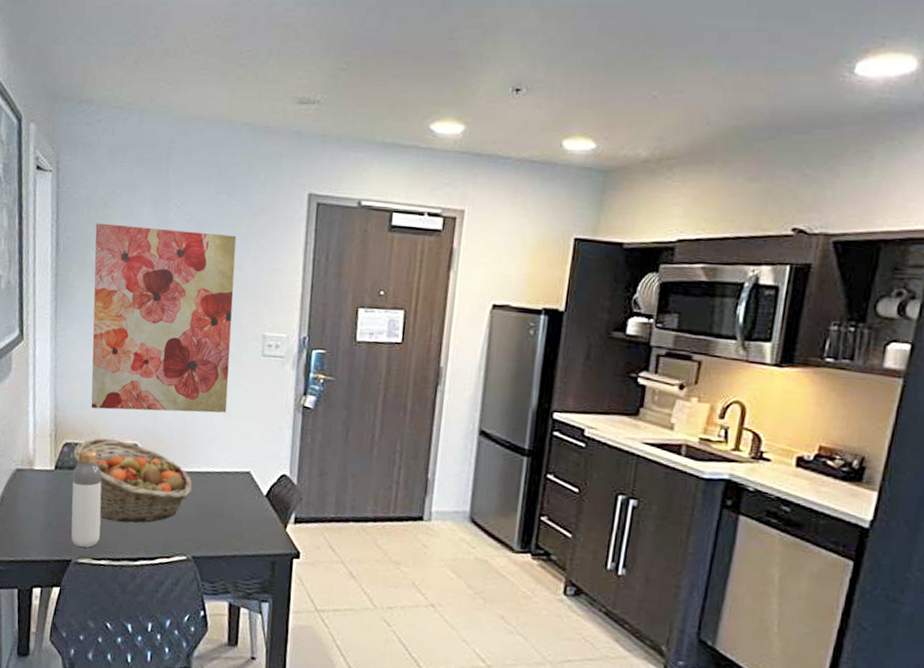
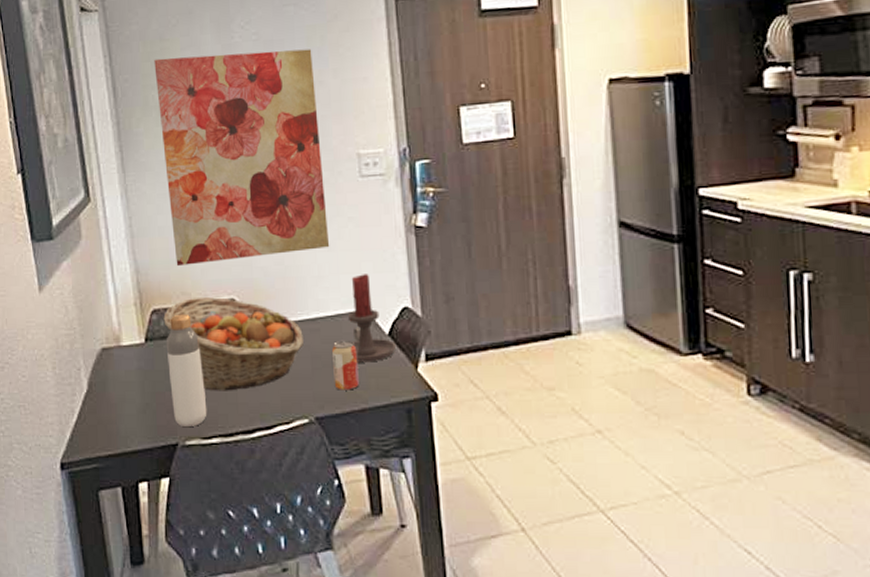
beverage can: none [213,494,237,538] -> present [331,340,359,390]
candle holder: none [234,440,271,517] -> present [349,274,397,363]

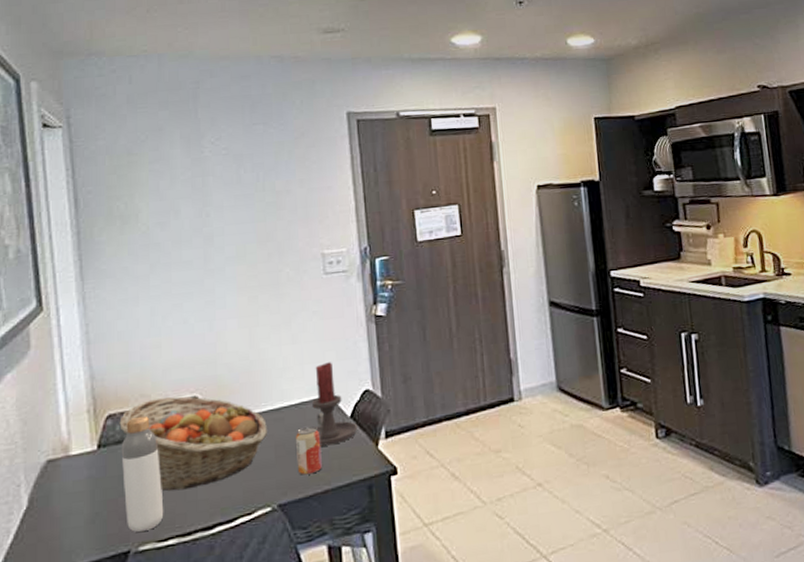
wall art: present [154,49,330,267] -> none [121,162,295,370]

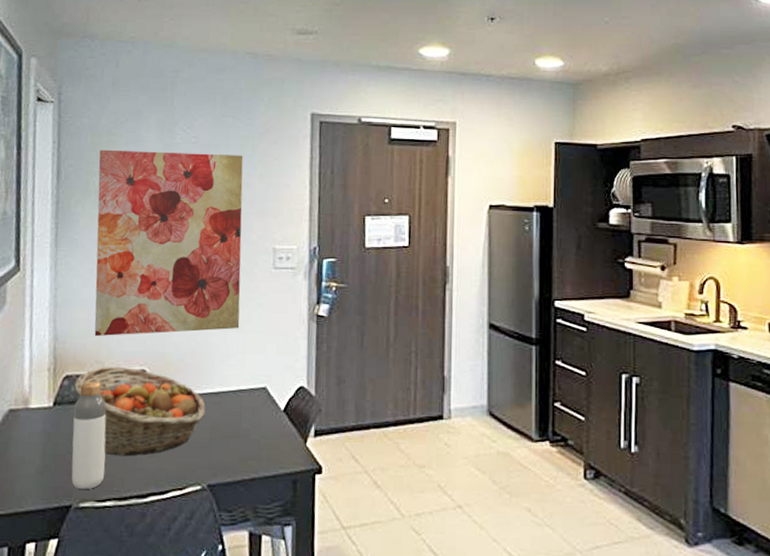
wall art: none [121,162,295,370] -> present [94,149,244,337]
beverage can: present [295,426,322,475] -> none [229,413,254,461]
candle holder: present [312,362,358,447] -> none [249,354,290,435]

